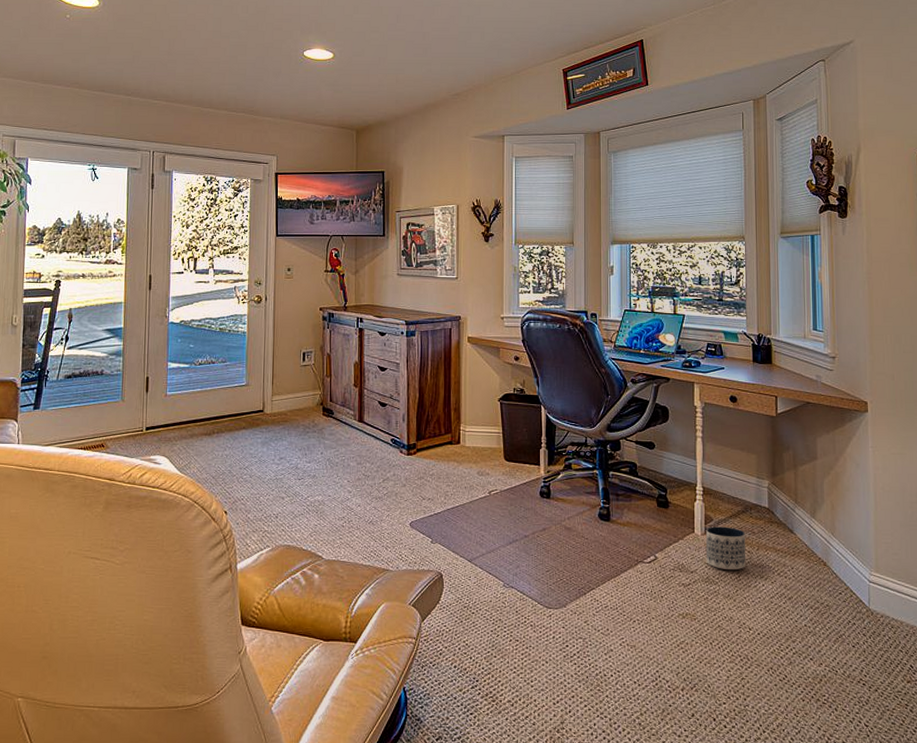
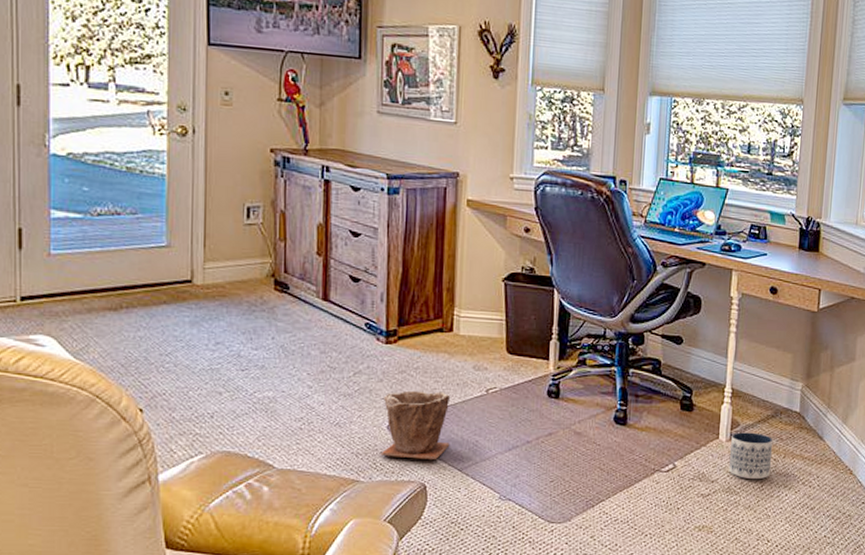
plant pot: none [405,493,461,551] -> present [380,390,451,459]

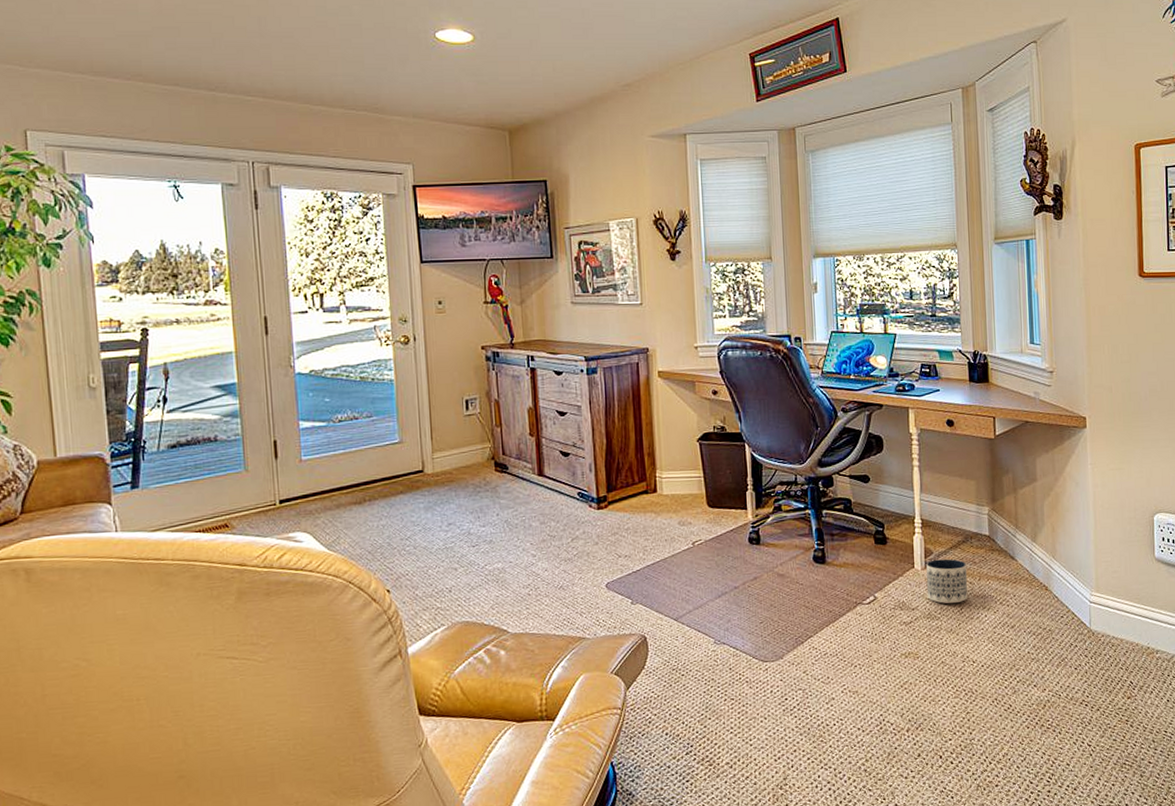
plant pot: present [380,390,451,459] -> none [601,548,664,614]

